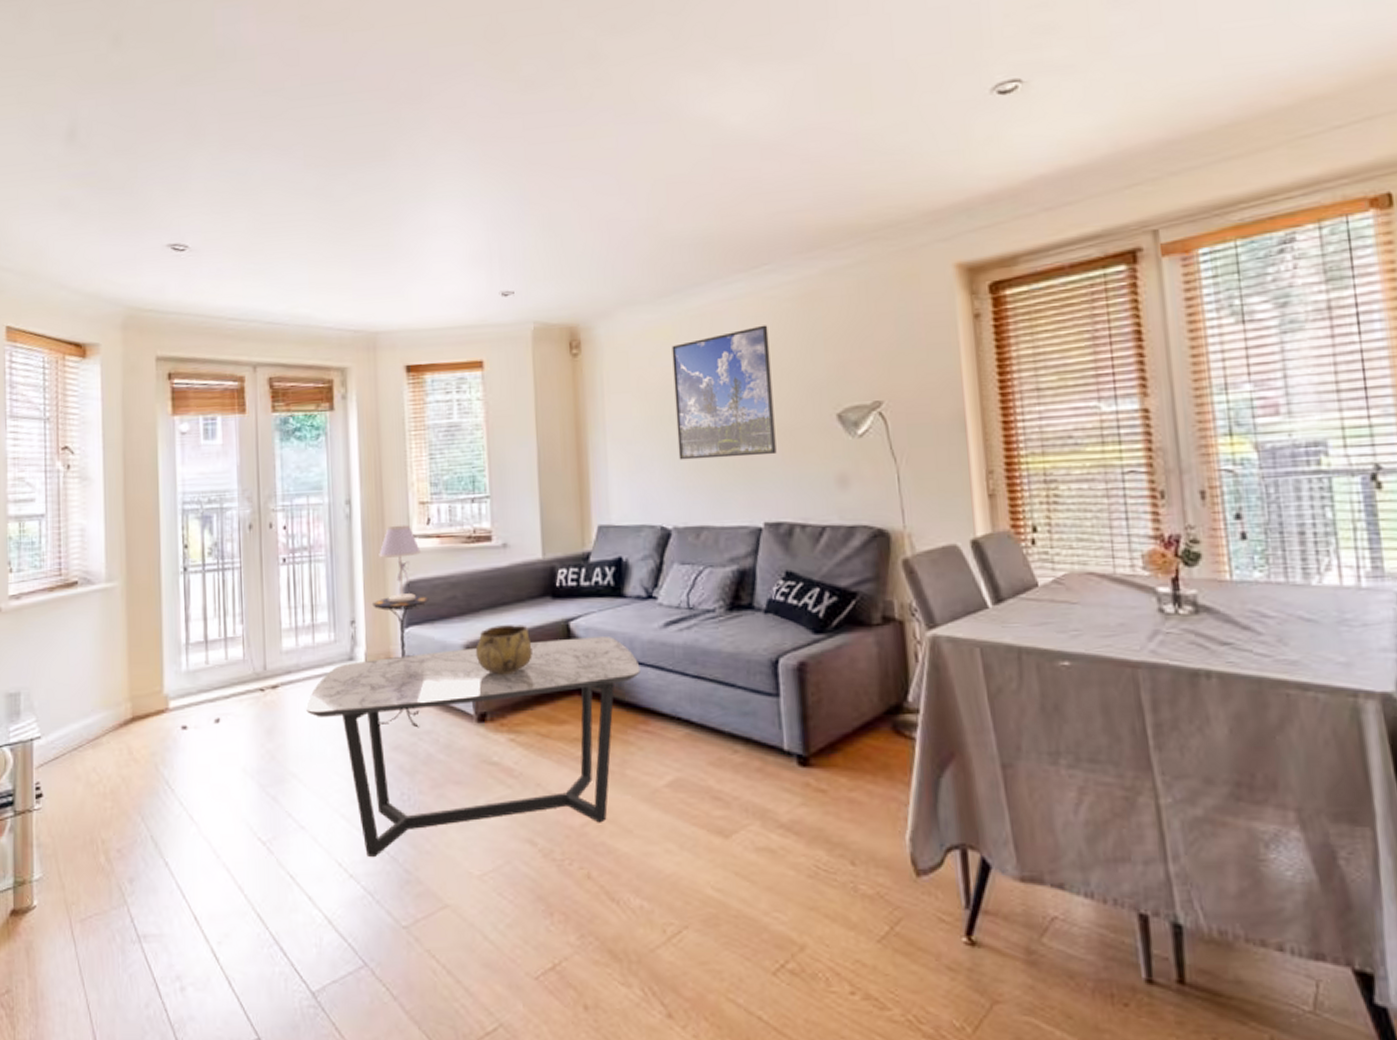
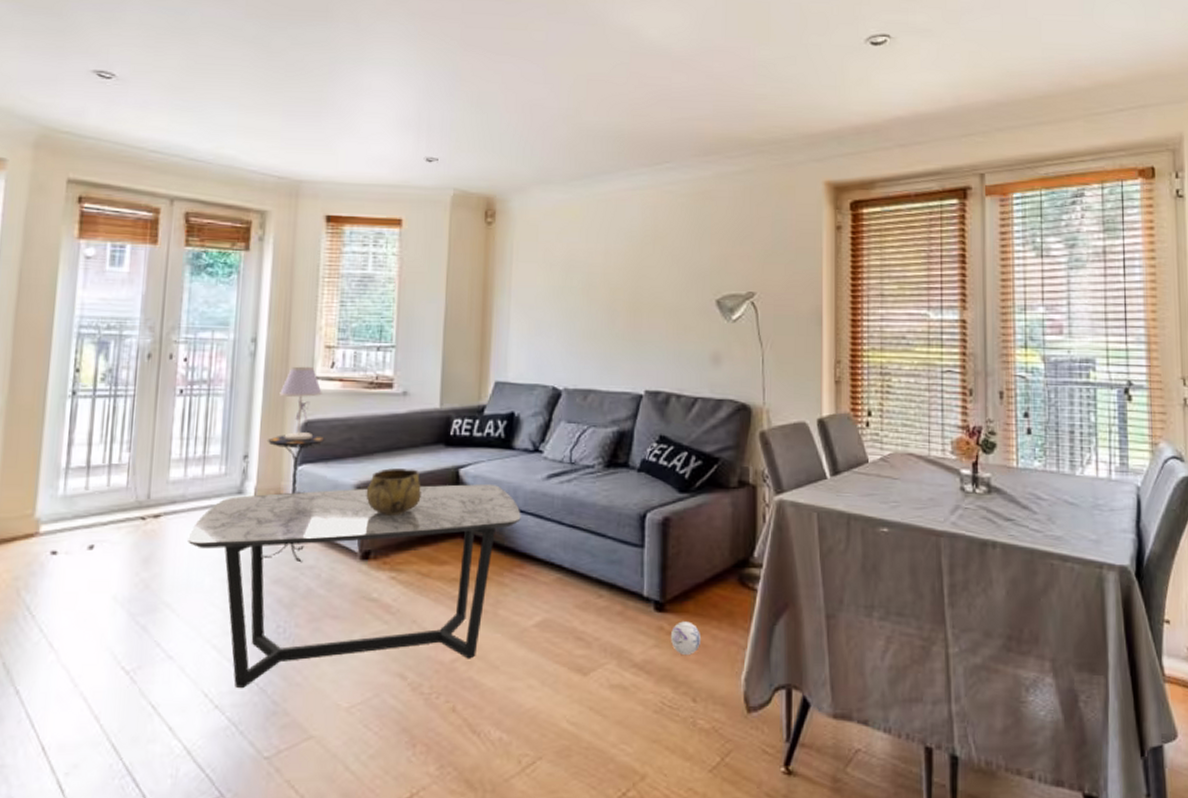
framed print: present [672,325,777,460] -> none [575,215,664,331]
ball: none [819,776,854,815] -> present [671,621,700,656]

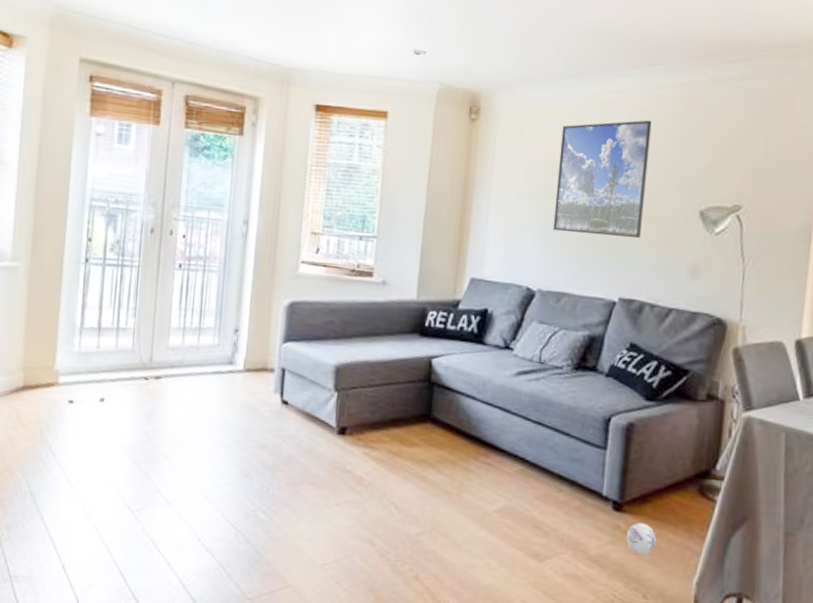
coffee table: present [188,484,521,688] -> none [185,366,489,536]
side table: present [262,434,325,562] -> none [249,313,309,431]
table lamp: present [279,366,322,441] -> none [268,249,307,321]
decorative bowl: present [366,468,421,516] -> none [344,352,396,397]
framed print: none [575,215,664,331] -> present [552,120,652,239]

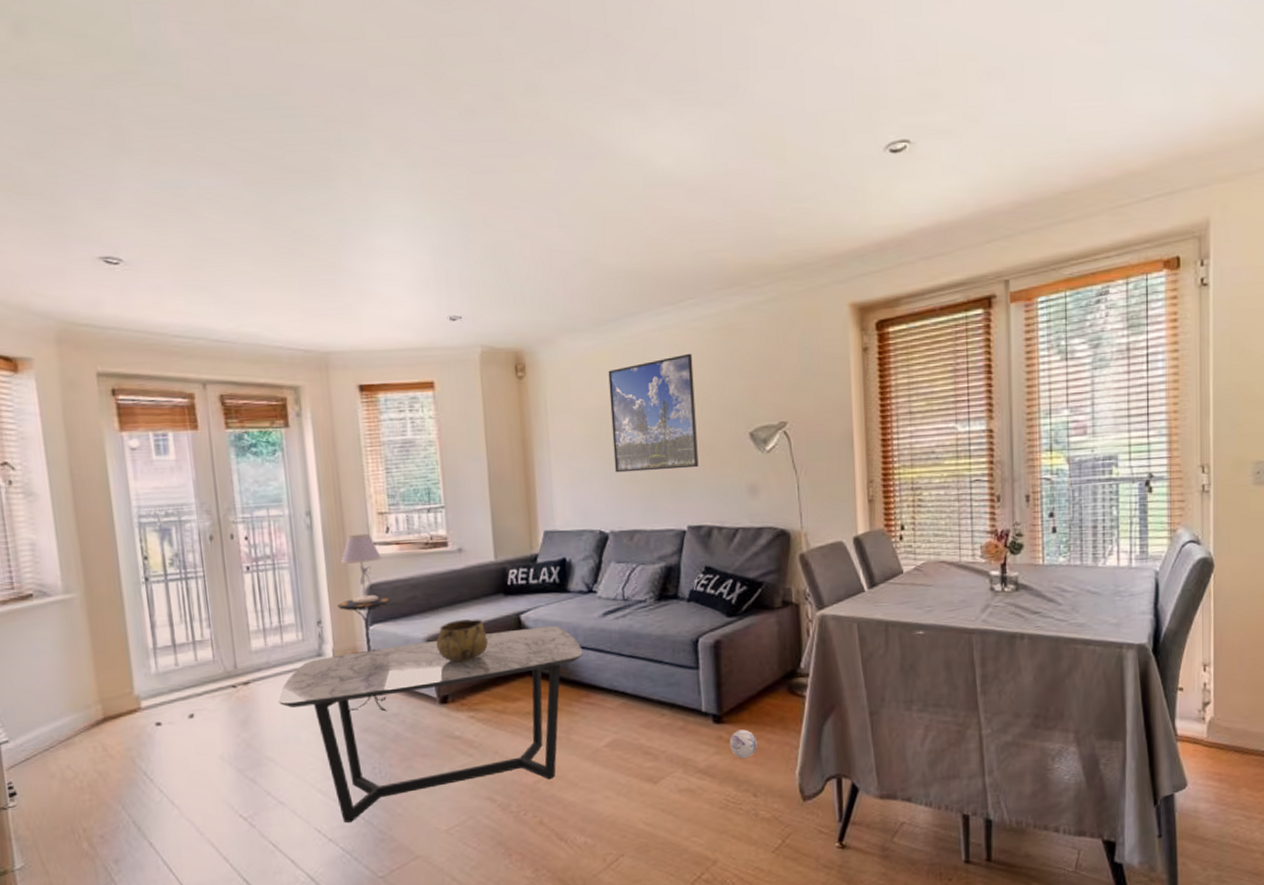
coffee table: none [185,366,489,536] -> present [278,626,583,823]
side table: none [249,313,309,431] -> present [337,596,391,711]
table lamp: none [268,249,307,321] -> present [341,533,381,604]
decorative bowl: none [344,352,396,397] -> present [436,619,488,663]

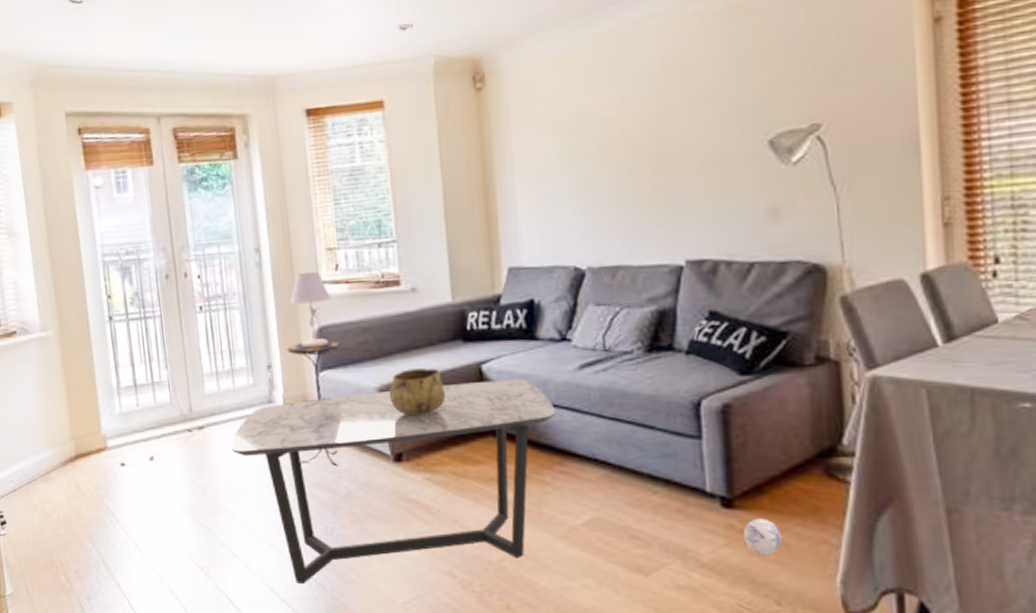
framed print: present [608,353,699,473] -> none [583,45,700,197]

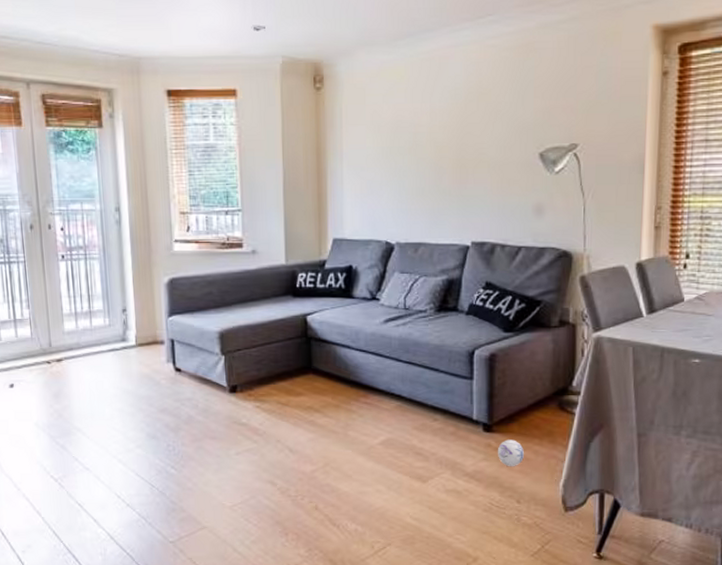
coffee table: present [231,379,556,583] -> none [87,329,363,491]
side table: present [287,339,341,466] -> none [141,290,189,395]
table lamp: present [290,271,331,348] -> none [145,231,182,296]
decorative bowl: present [389,368,445,417] -> none [228,317,275,356]

